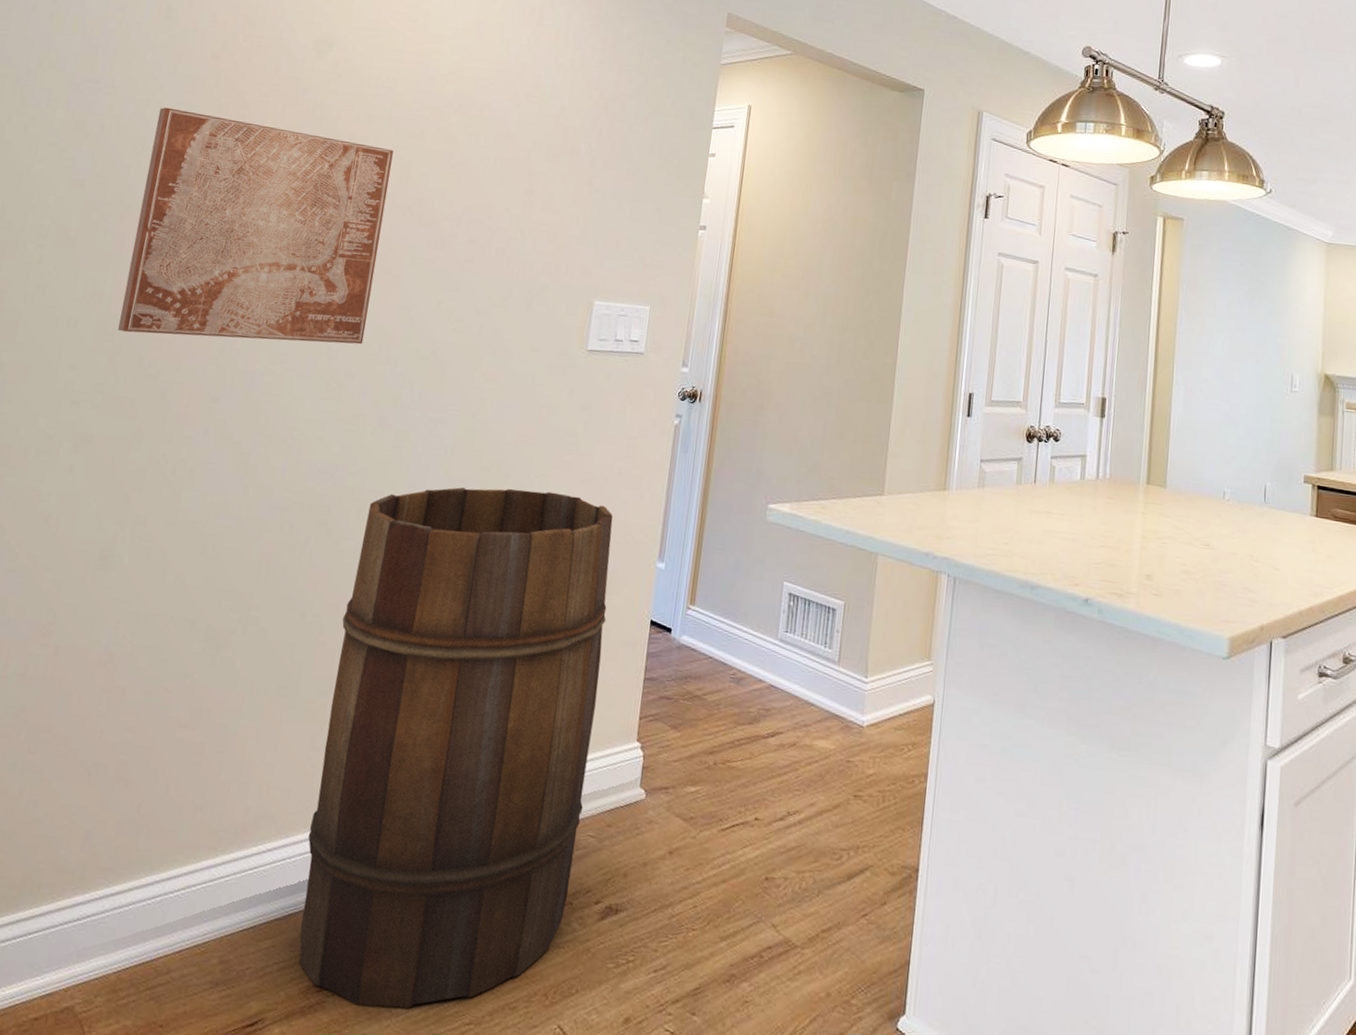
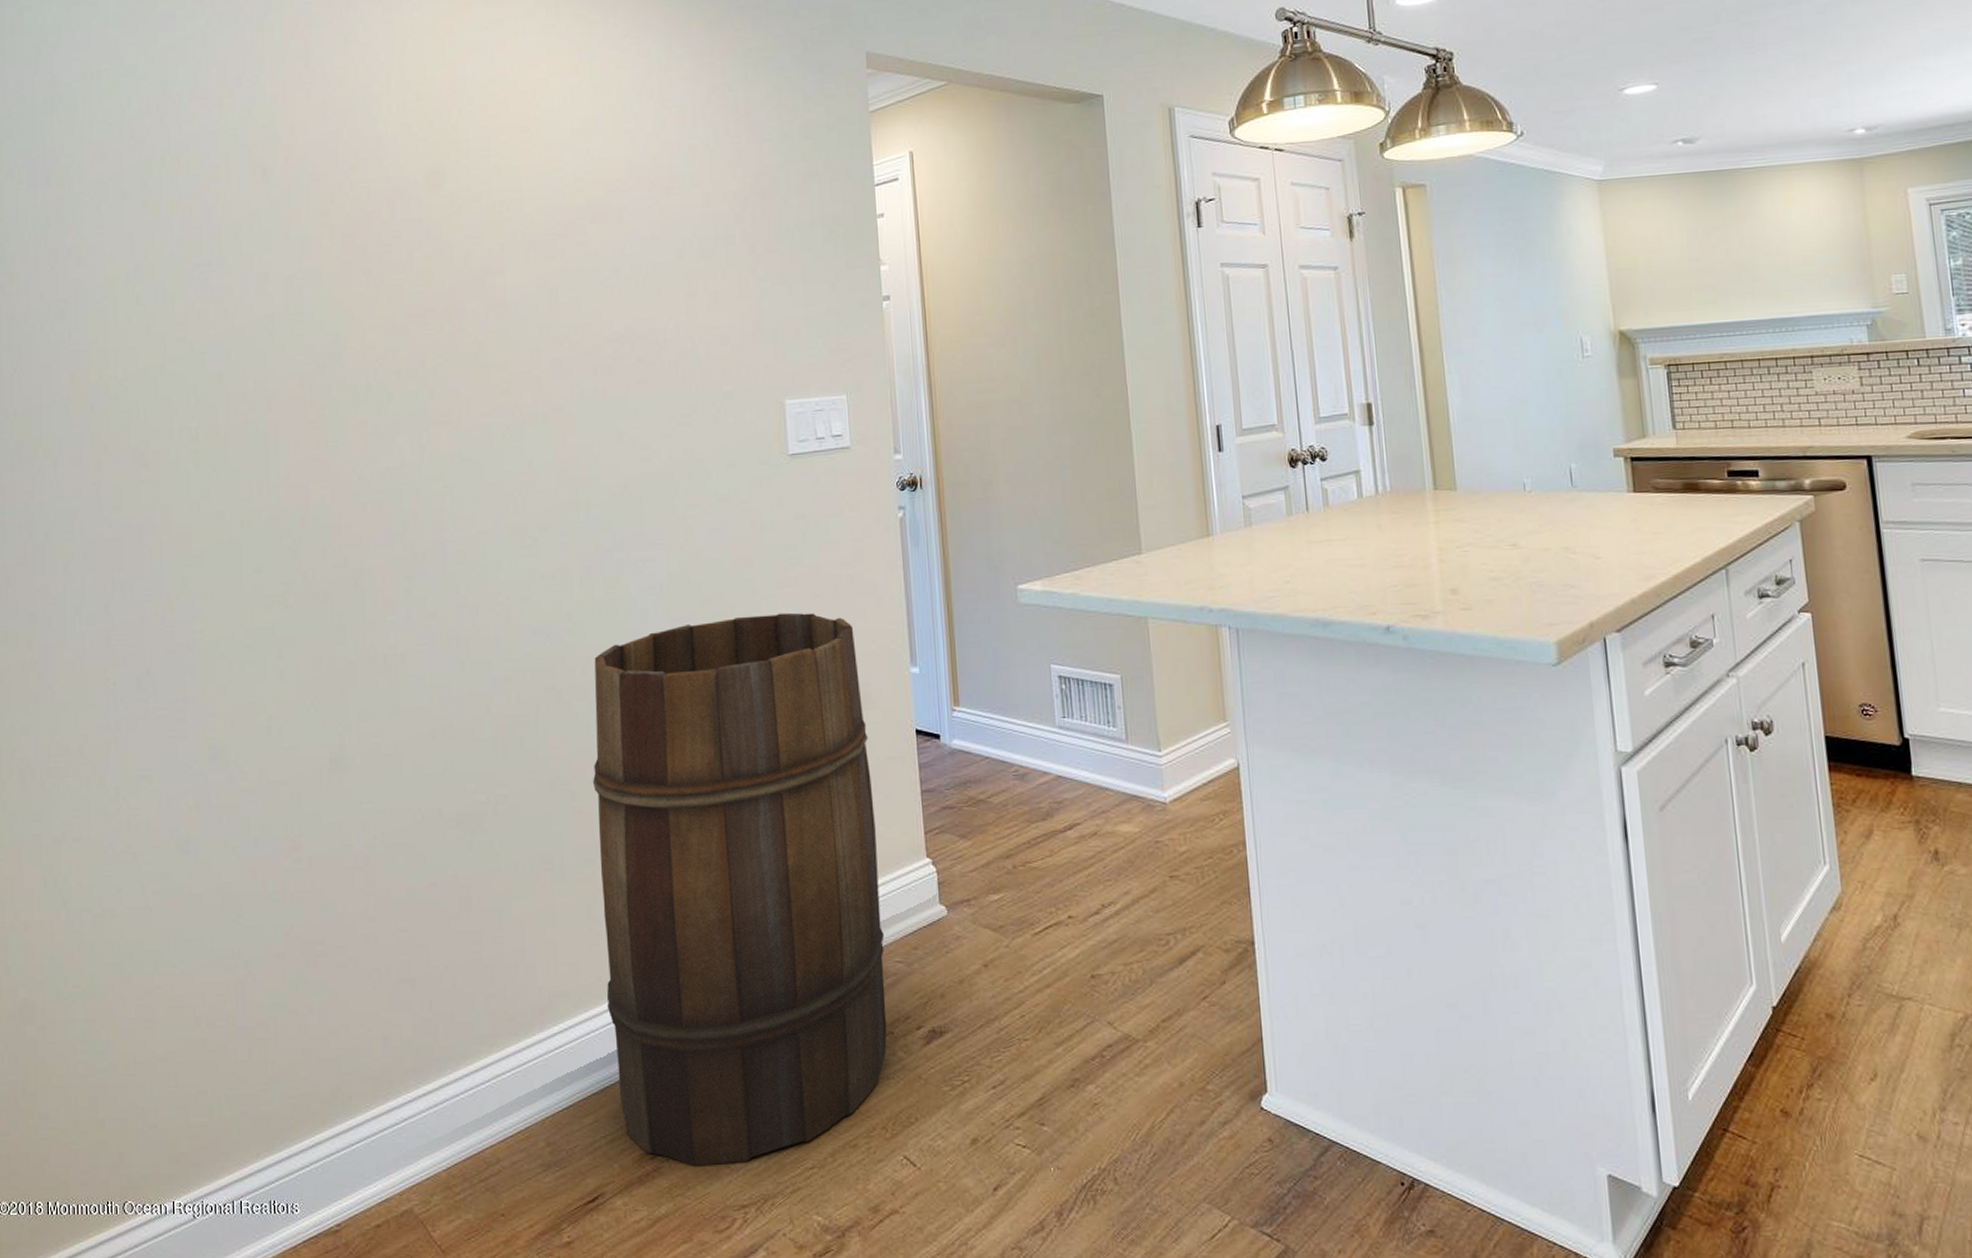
wall art: present [118,107,394,345] -> none [280,276,549,525]

